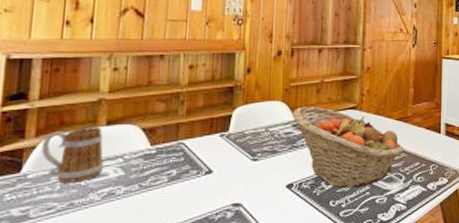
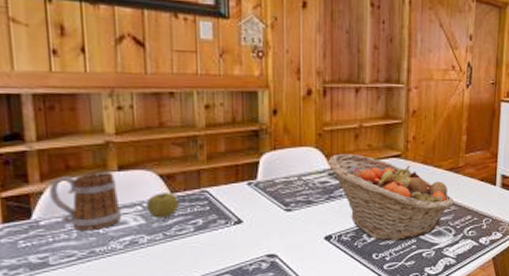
apple: none [127,145,157,170] -> present [146,193,179,218]

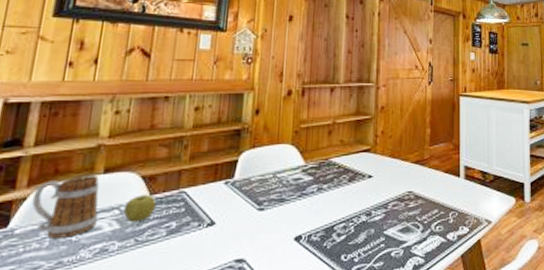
fruit basket: present [327,153,455,241] -> none [302,149,422,240]

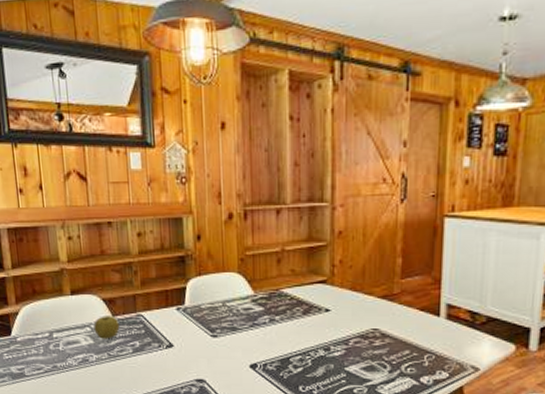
mug: present [31,174,100,239] -> none [22,295,76,347]

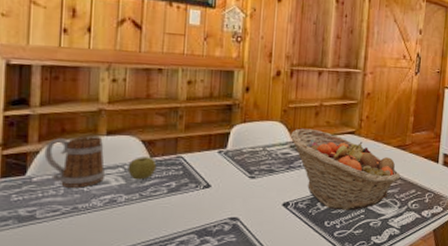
mug: none [22,295,76,347] -> present [44,135,106,188]
fruit basket: none [250,279,390,374] -> present [290,128,401,211]

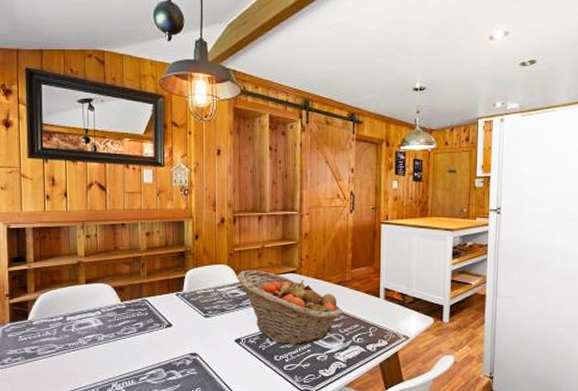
mug: present [44,135,106,188] -> none [40,284,87,329]
apple: present [127,157,157,180] -> none [104,301,127,321]

